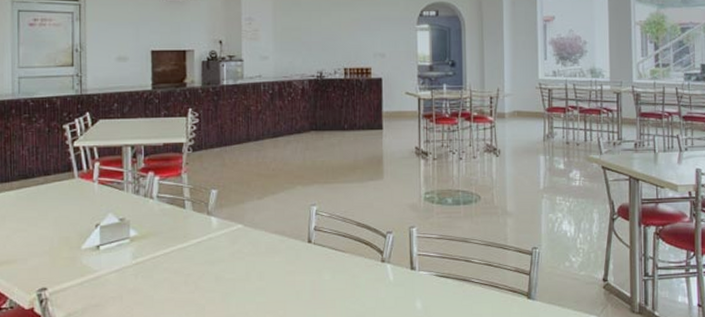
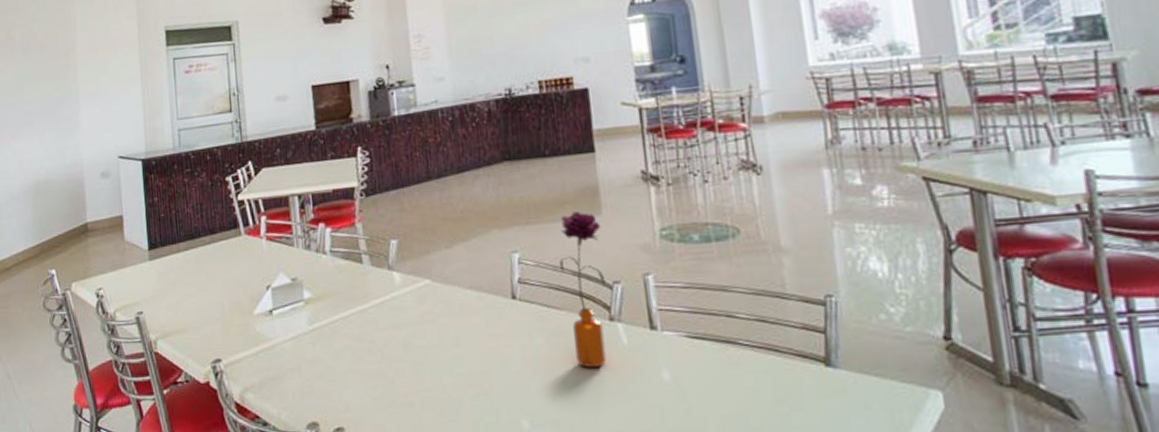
flower: none [348,175,382,298] -> present [559,211,607,367]

